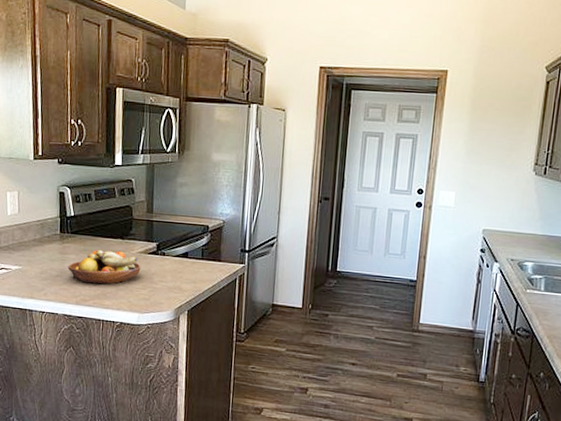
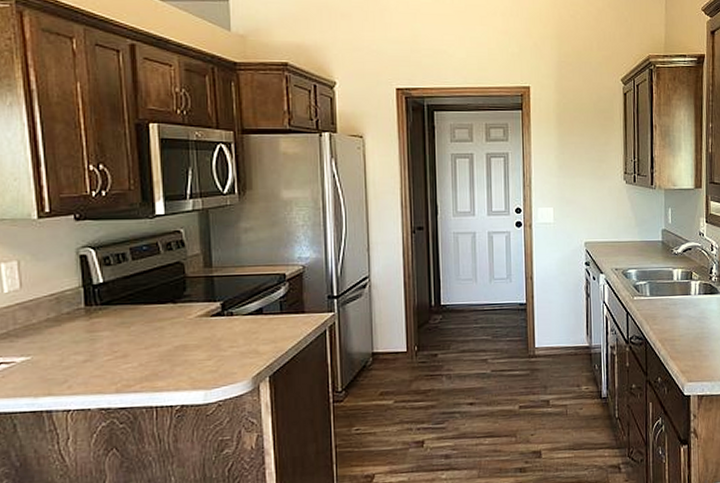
fruit bowl: present [68,250,141,285] -> none [100,318,202,364]

